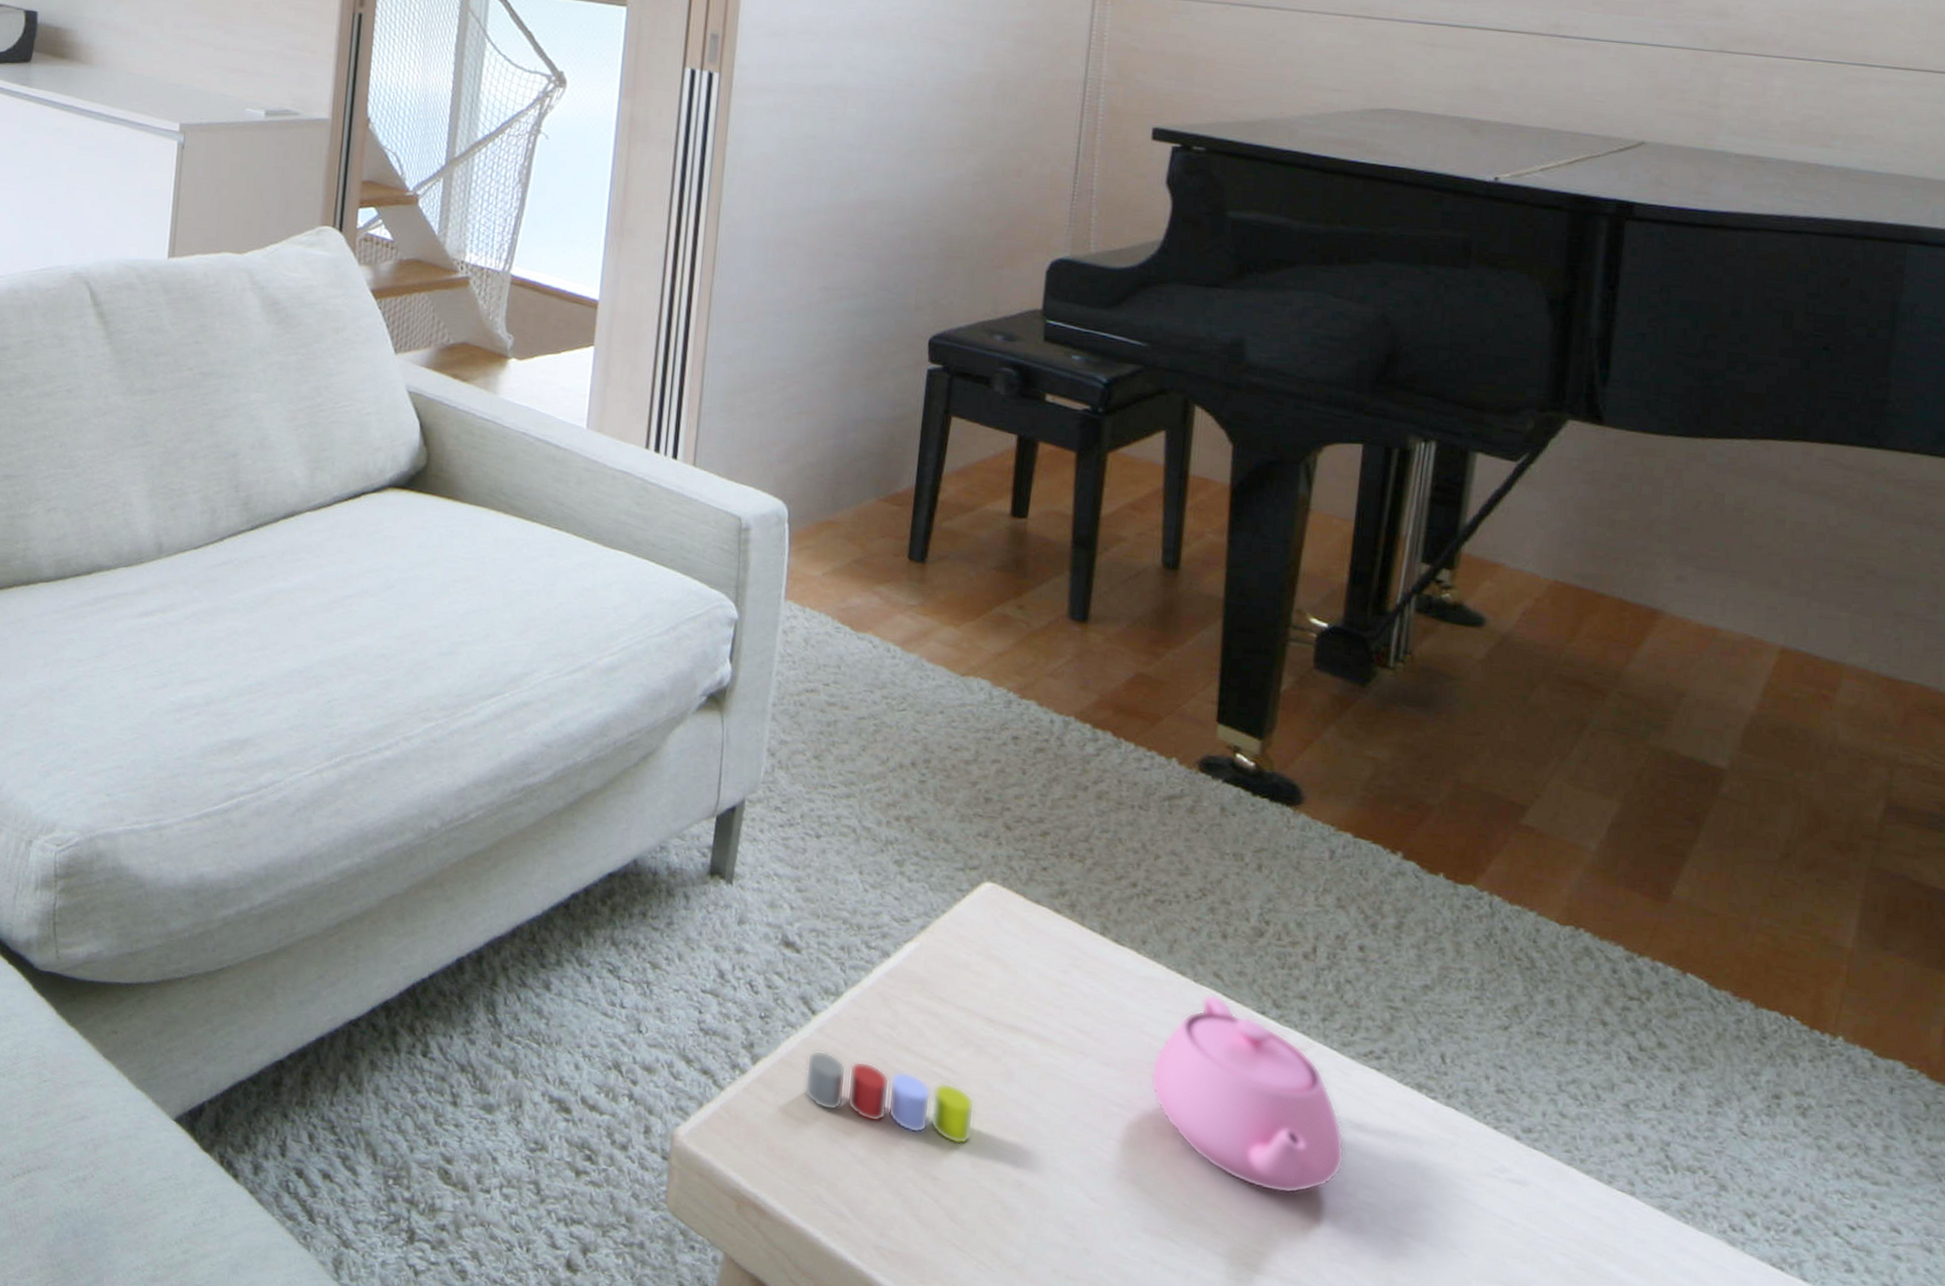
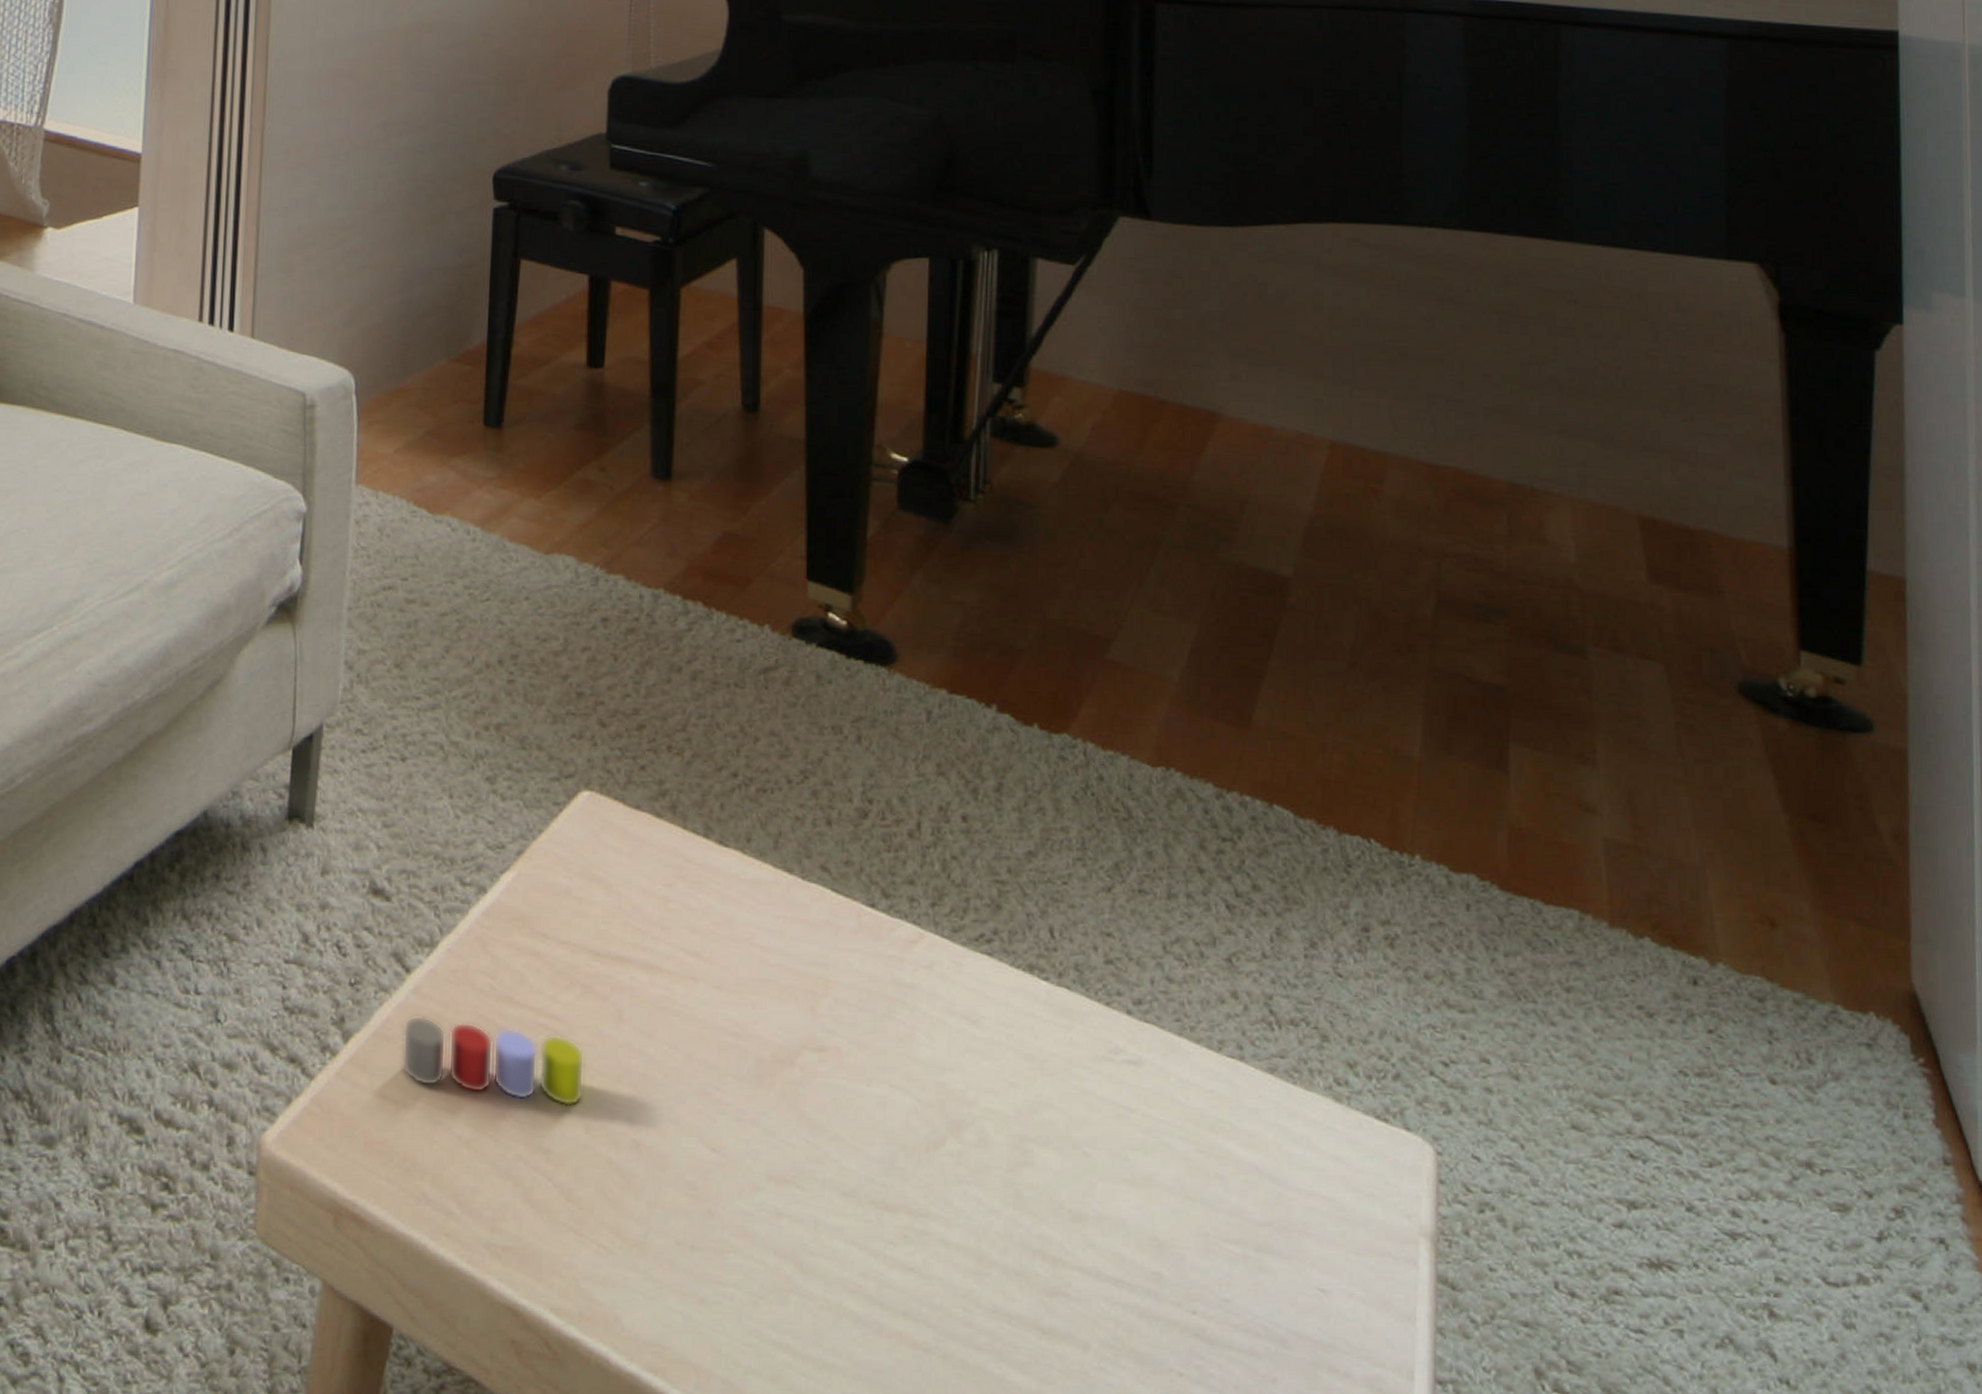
teapot: present [1150,994,1346,1194] -> none [764,890,964,1112]

